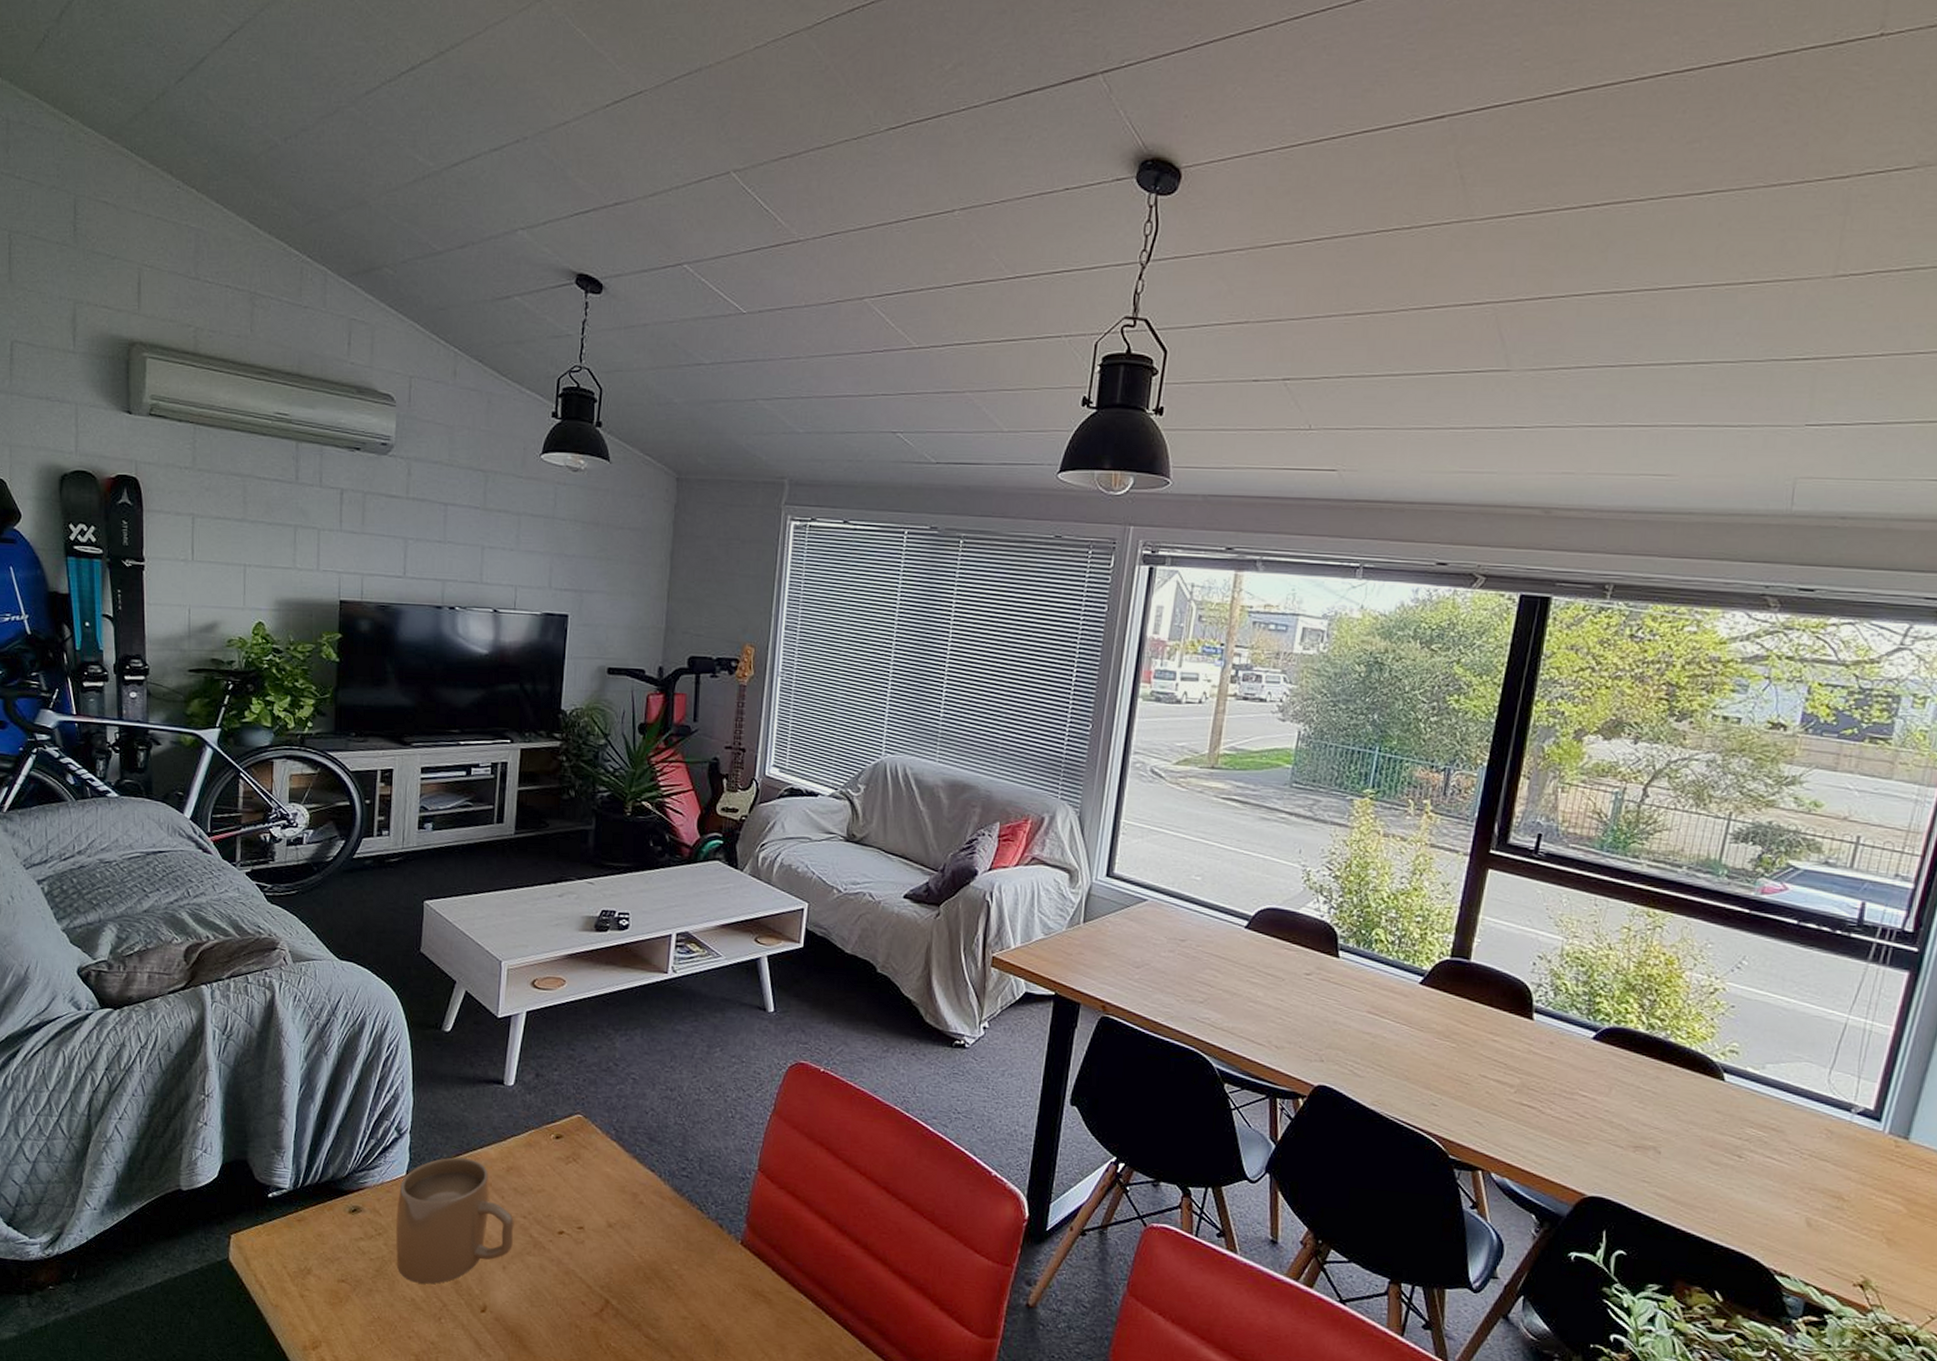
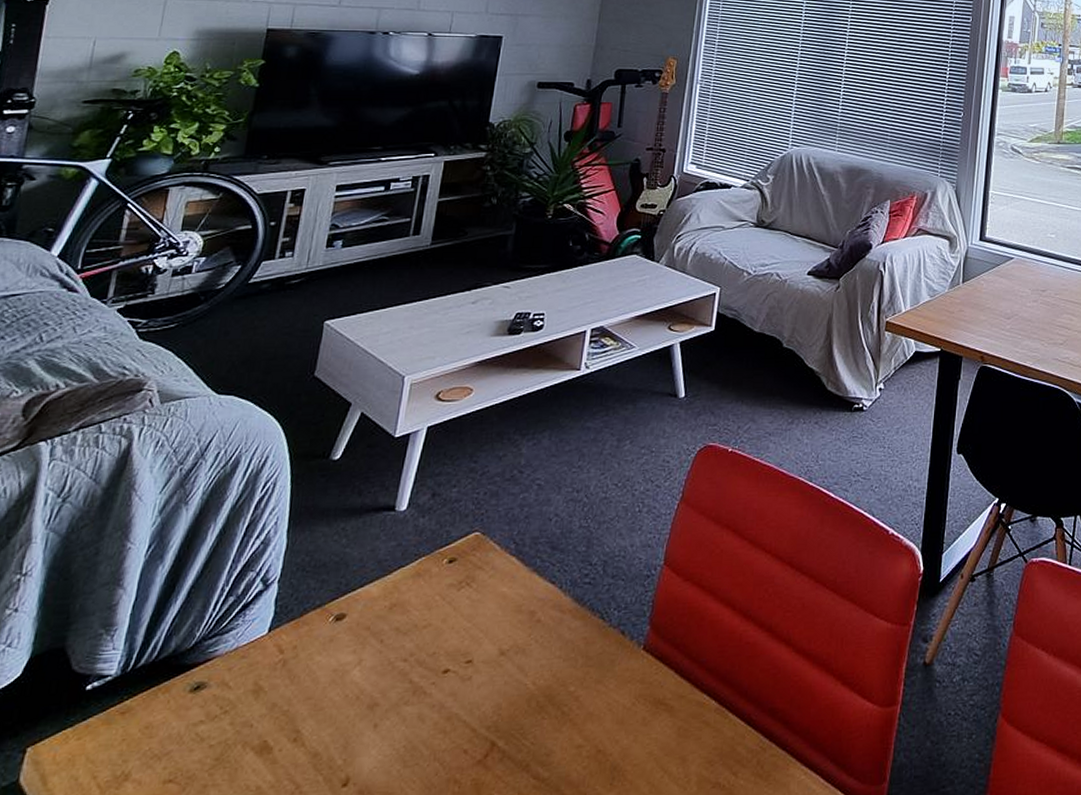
mug: present [395,1157,514,1284] -> none [243,601,393,766]

